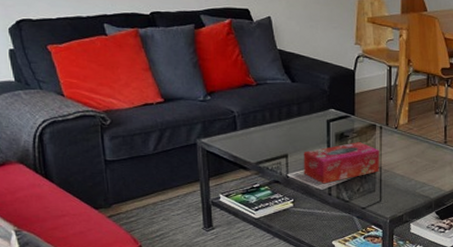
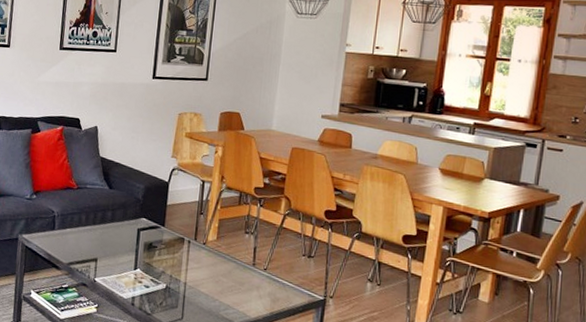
tissue box: present [303,142,379,184] -> none [110,253,186,293]

